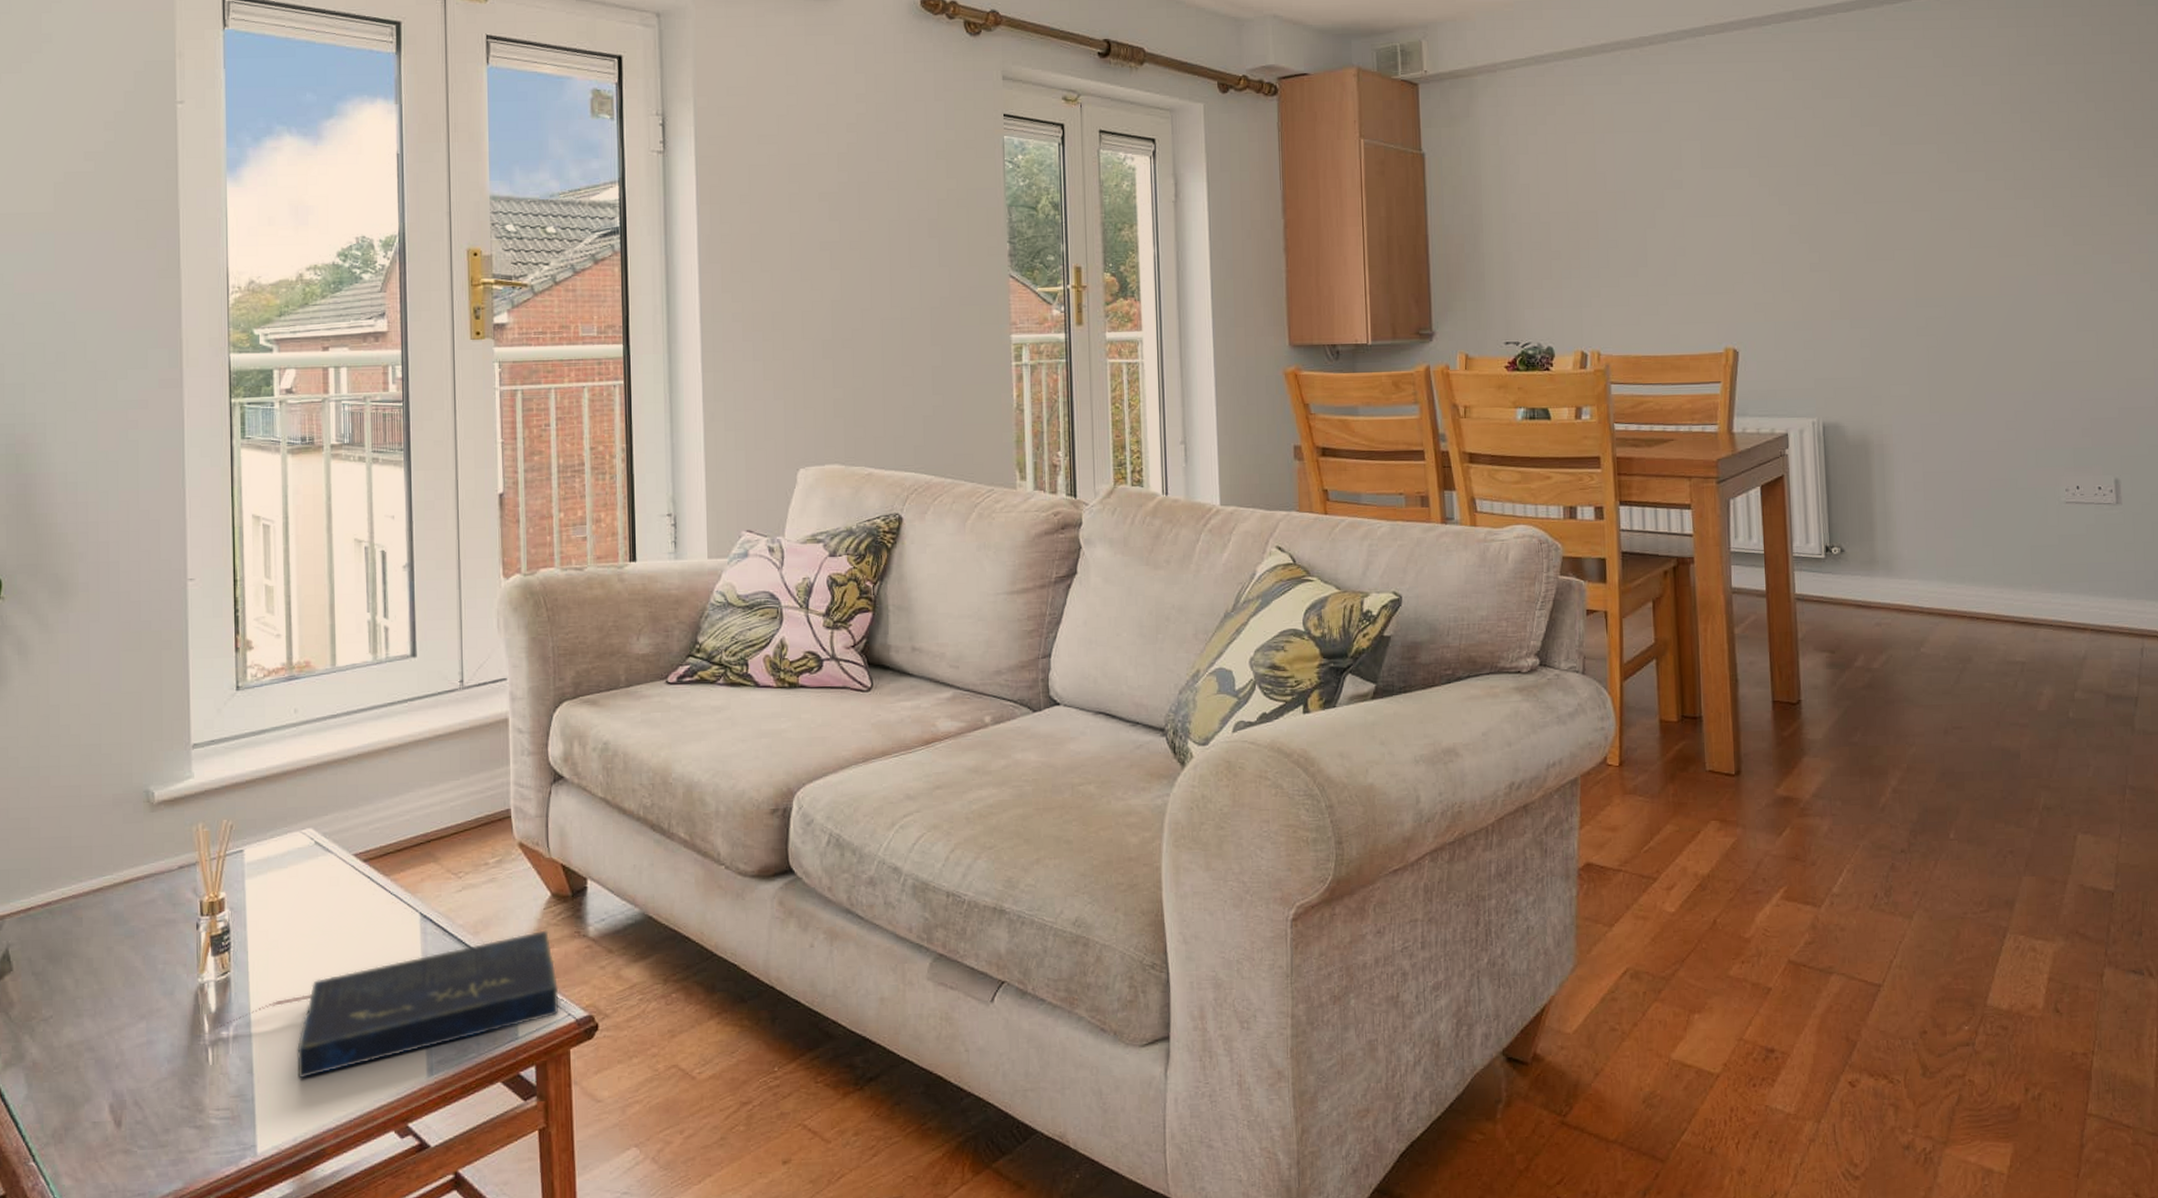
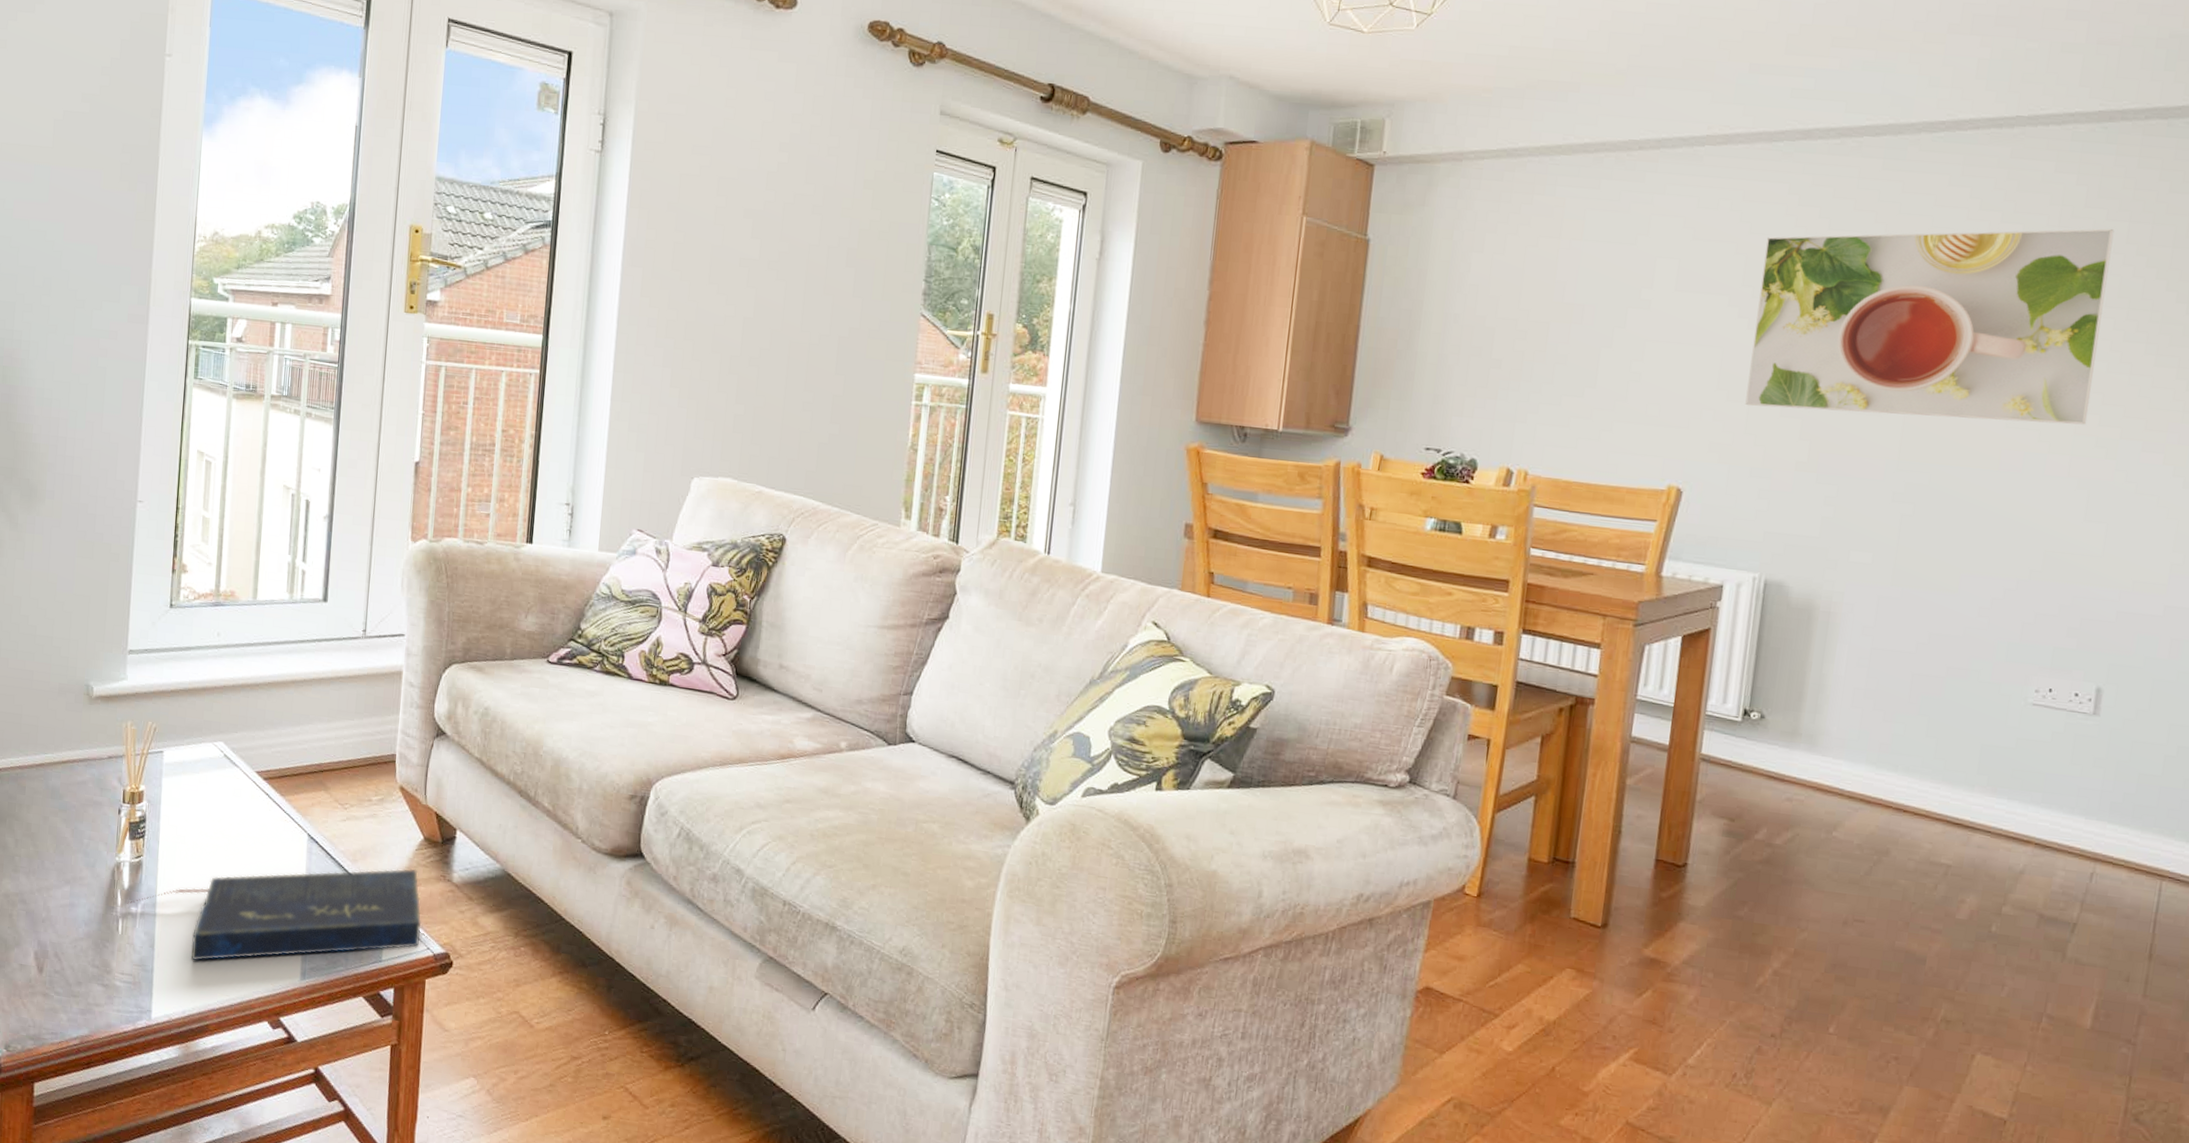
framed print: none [1771,72,2064,266] -> present [1745,228,2114,425]

